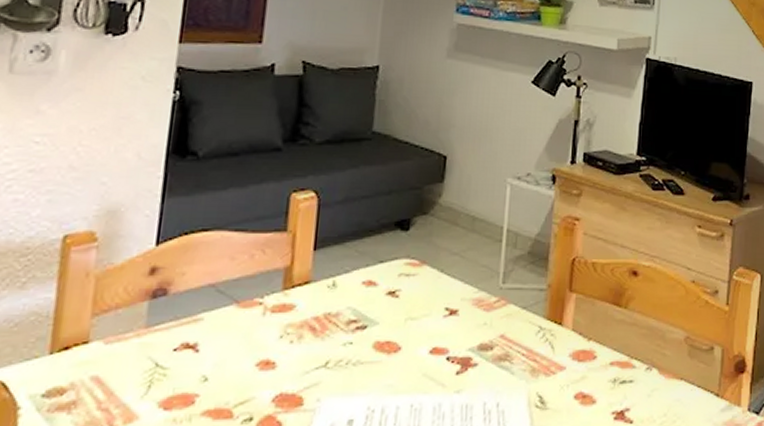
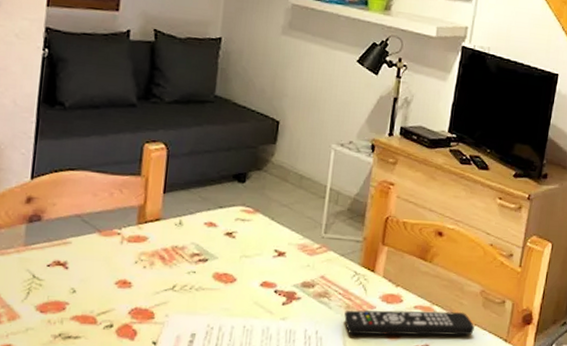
remote control: none [529,365,681,404] -> present [344,310,475,336]

